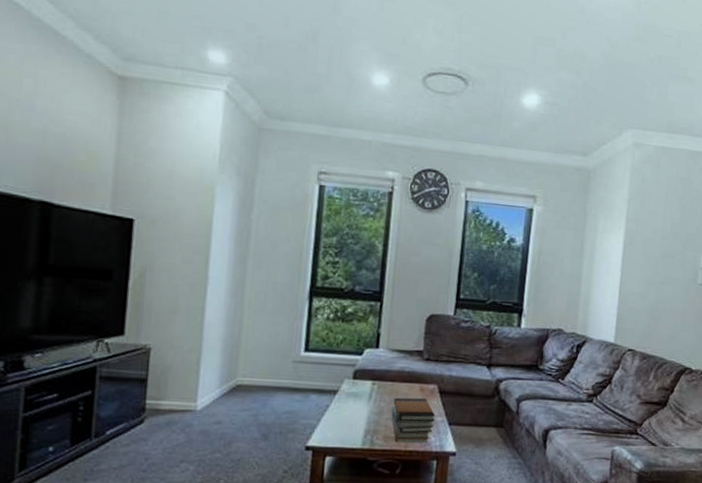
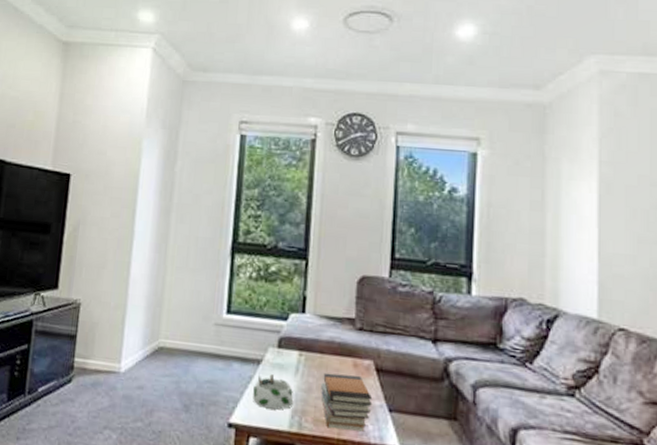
bowl: none [329,402,367,432] -> present [253,374,294,410]

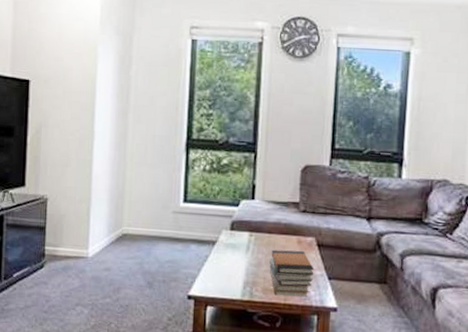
bowl: present [253,374,294,410] -> none [209,253,246,282]

